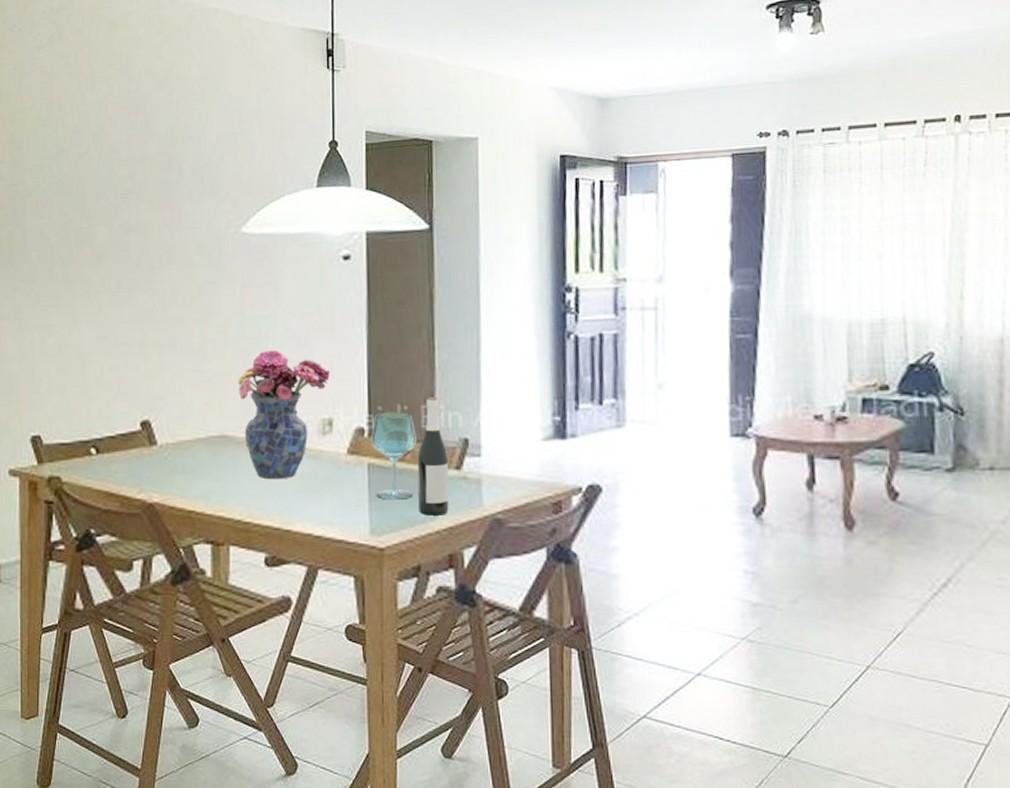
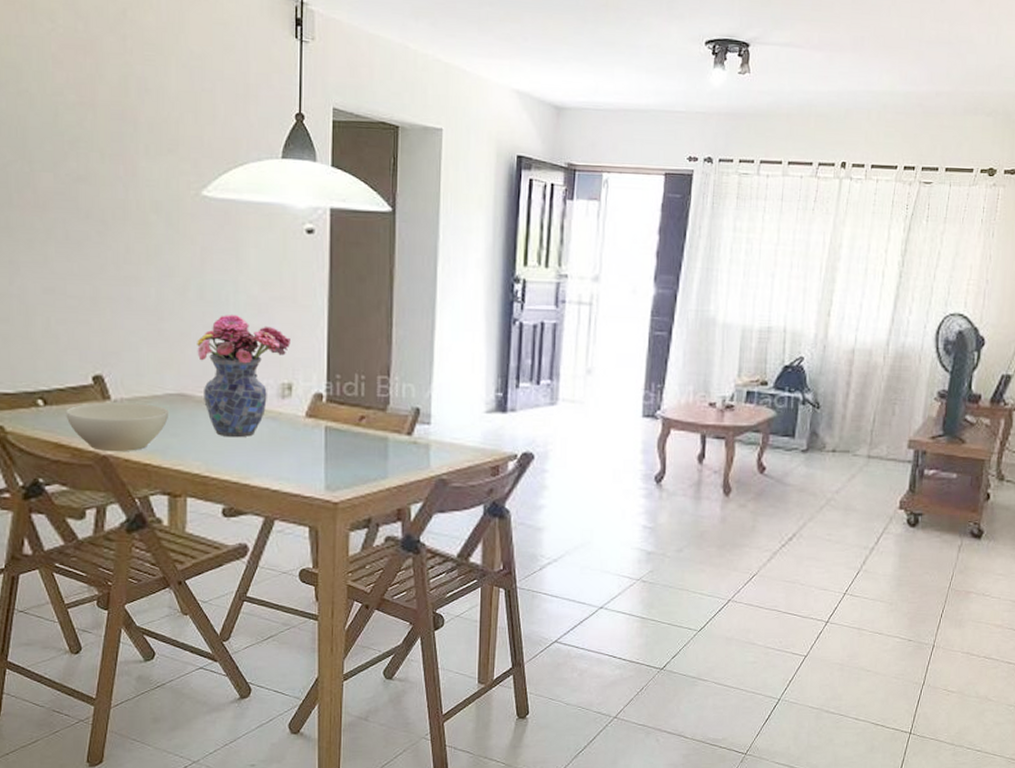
bowl: none [116,447,211,500] -> present [66,402,168,452]
wine glass: present [370,411,417,500] -> none [328,380,372,460]
wine bottle: present [417,396,449,516] -> none [371,368,401,475]

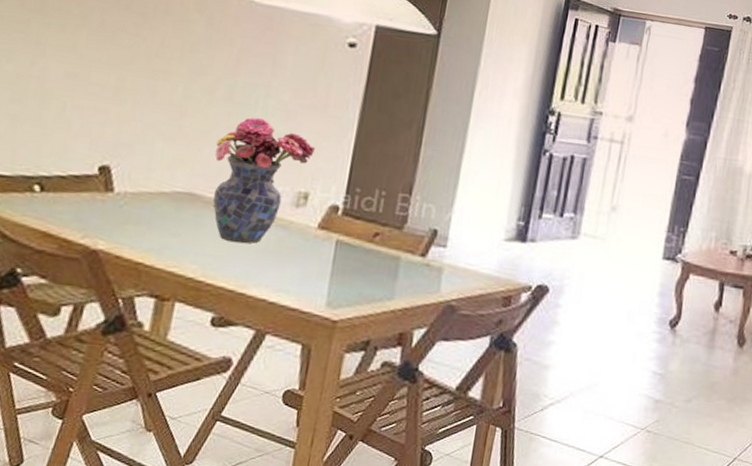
bowl: present [66,402,168,452] -> none [61,194,173,248]

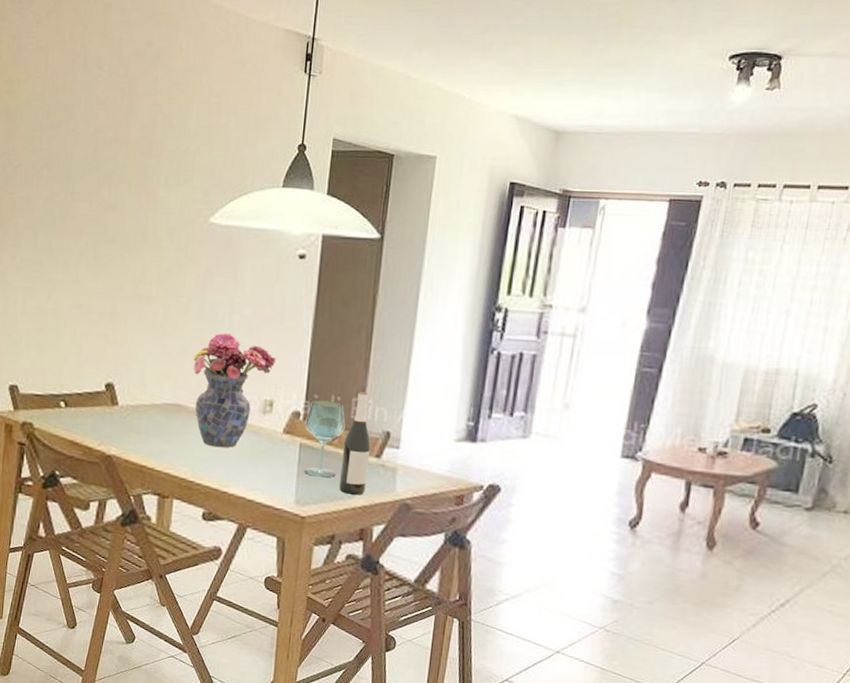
wine glass: none [338,194,390,278] -> present [303,399,346,478]
wine bottle: none [378,186,417,297] -> present [339,391,371,495]

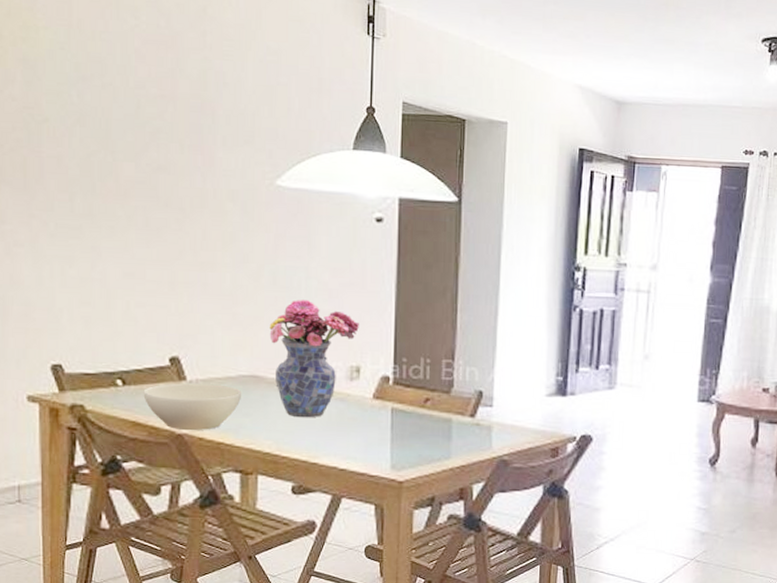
bowl: none [81,407,164,453] -> present [143,383,241,431]
wine glass: present [303,399,346,478] -> none [394,363,437,441]
wine bottle: present [339,391,371,495] -> none [435,352,465,455]

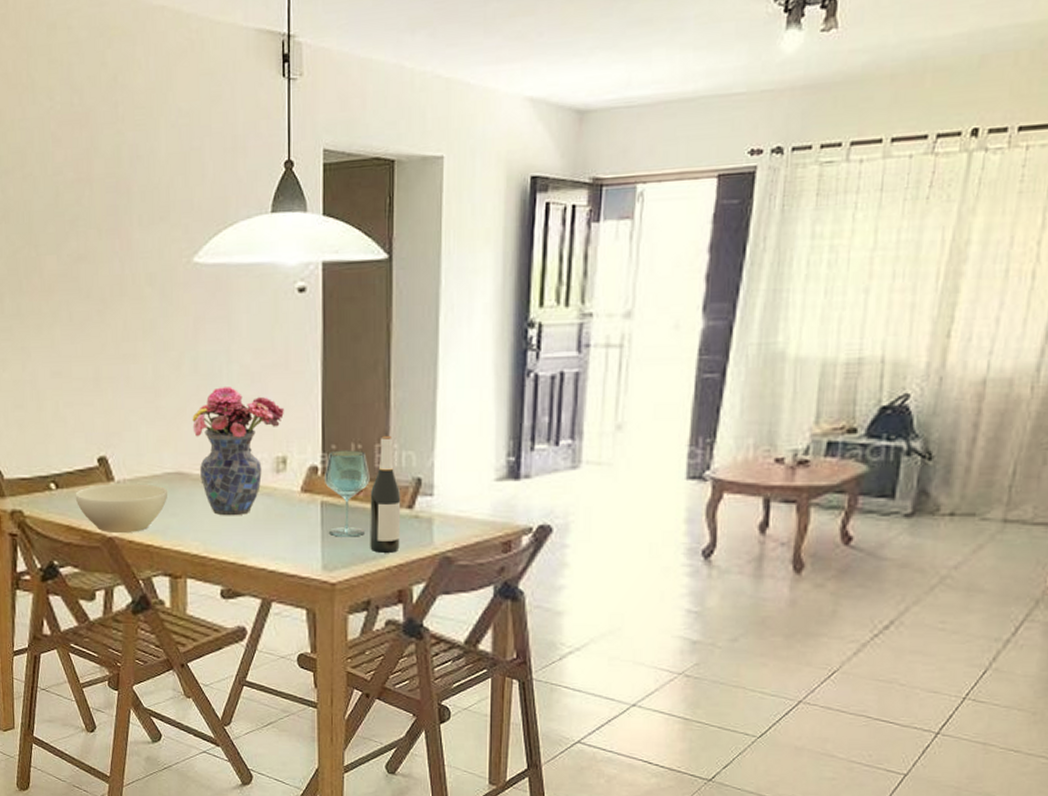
wine glass: none [394,363,437,441] -> present [323,450,370,537]
wine bottle: none [435,352,465,455] -> present [370,435,401,553]

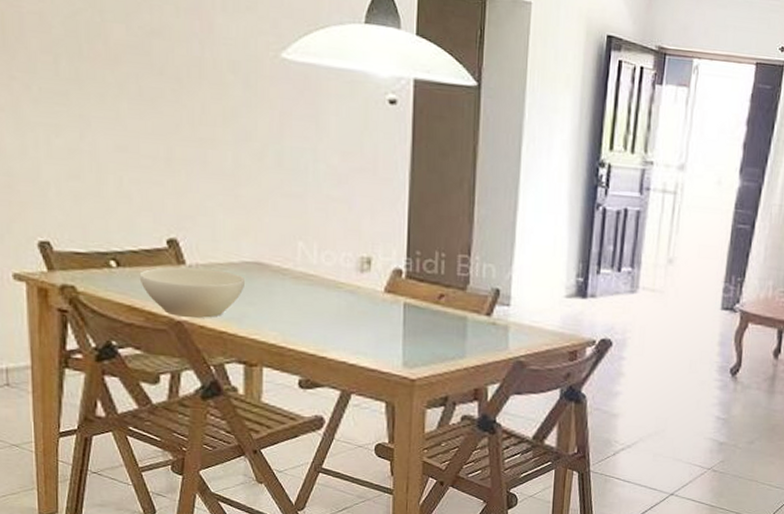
flower arrangement: present [192,387,284,516] -> none [274,184,370,310]
wine glass: present [323,450,370,537] -> none [407,256,452,338]
wine bottle: present [370,435,401,553] -> none [449,247,481,355]

